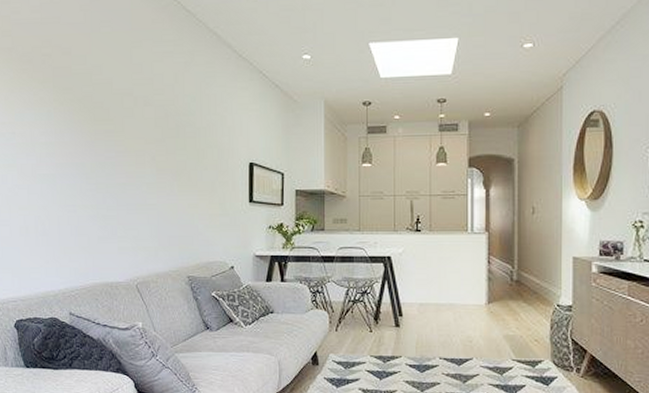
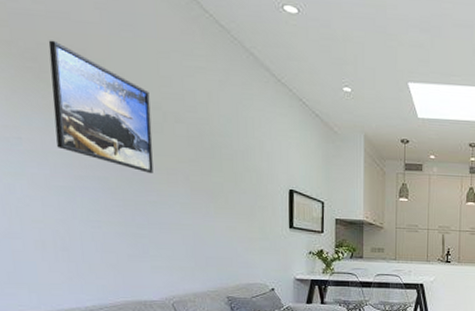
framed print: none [41,43,124,156] -> present [48,40,154,173]

